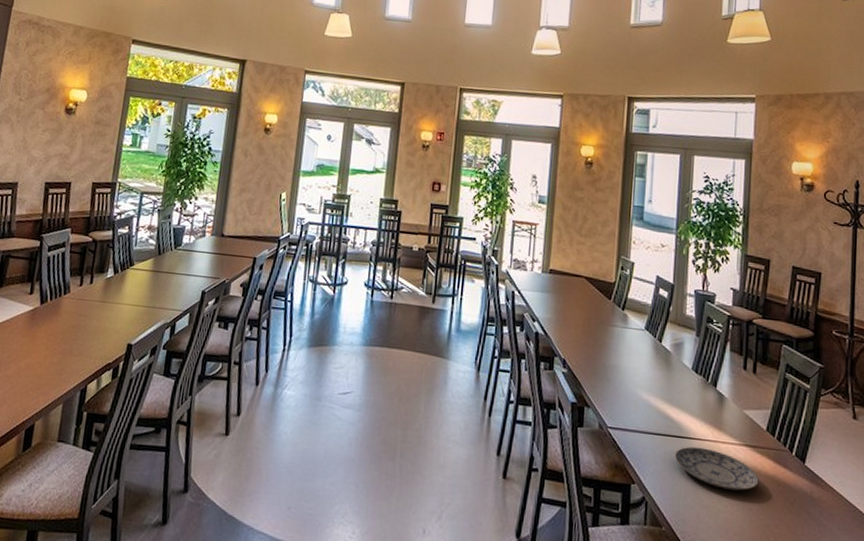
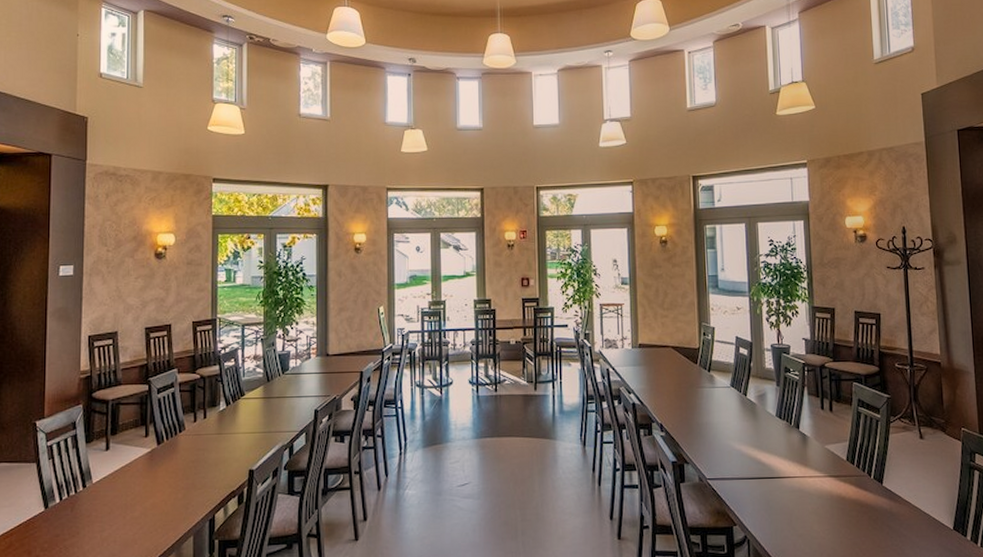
plate: present [674,446,759,491] -> none [768,484,845,518]

